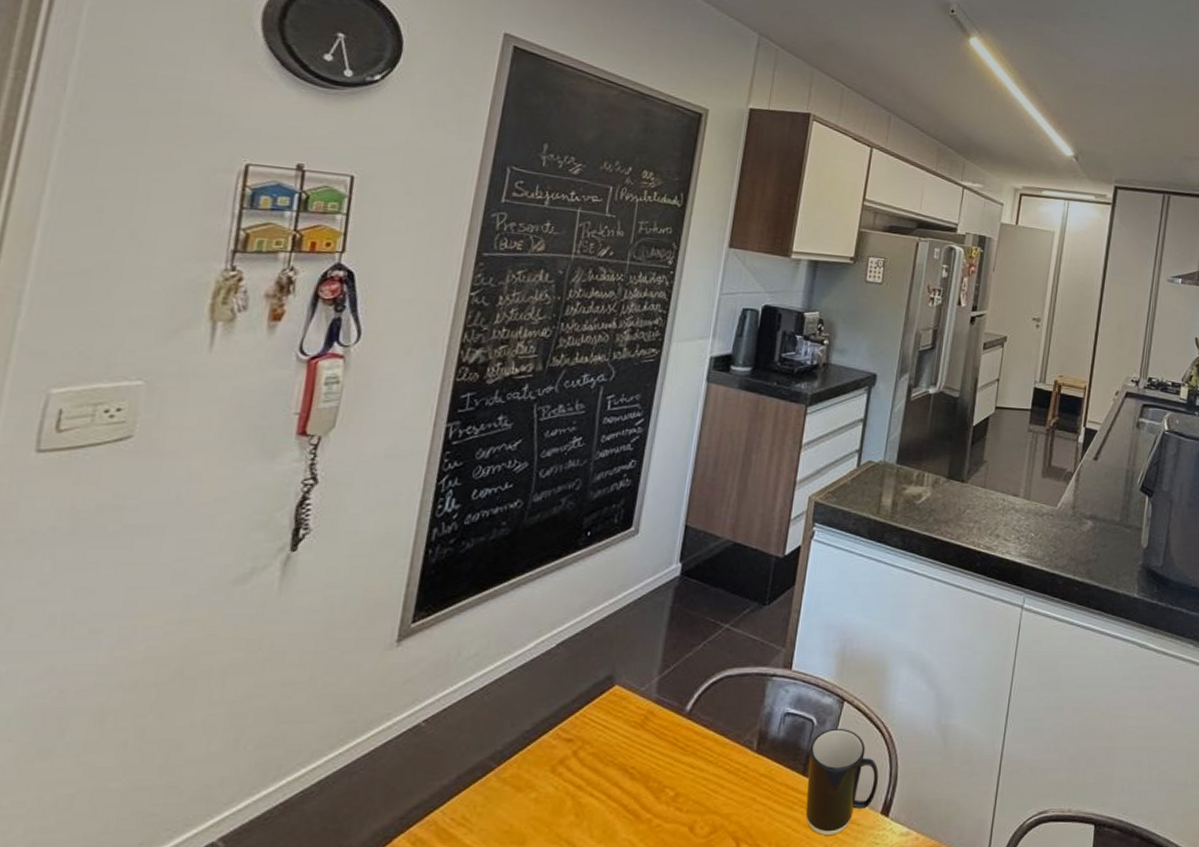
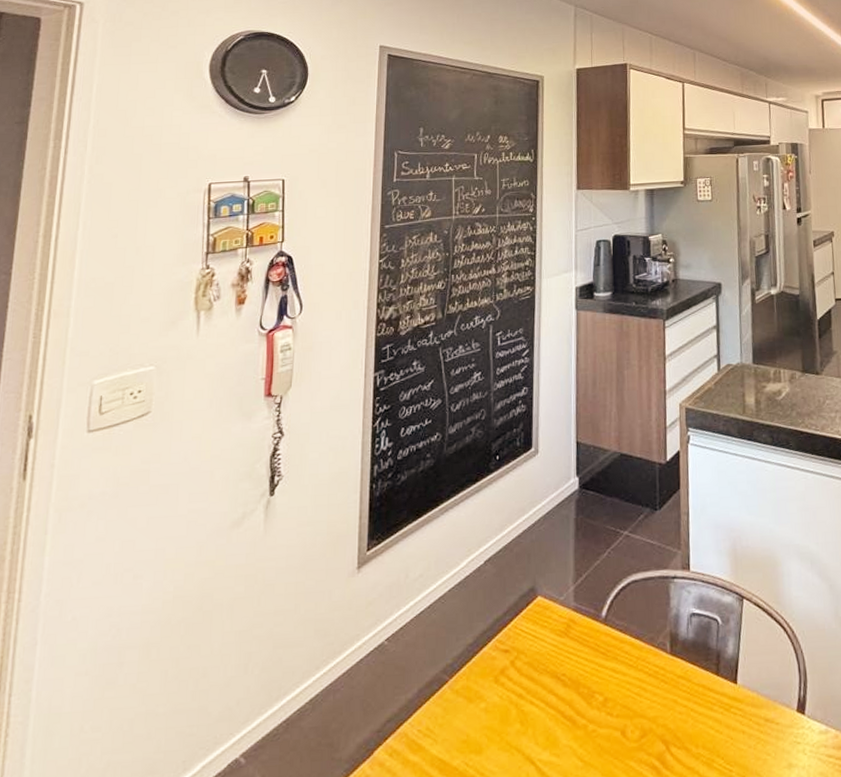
mug: present [805,728,879,836] -> none [719,625,789,737]

